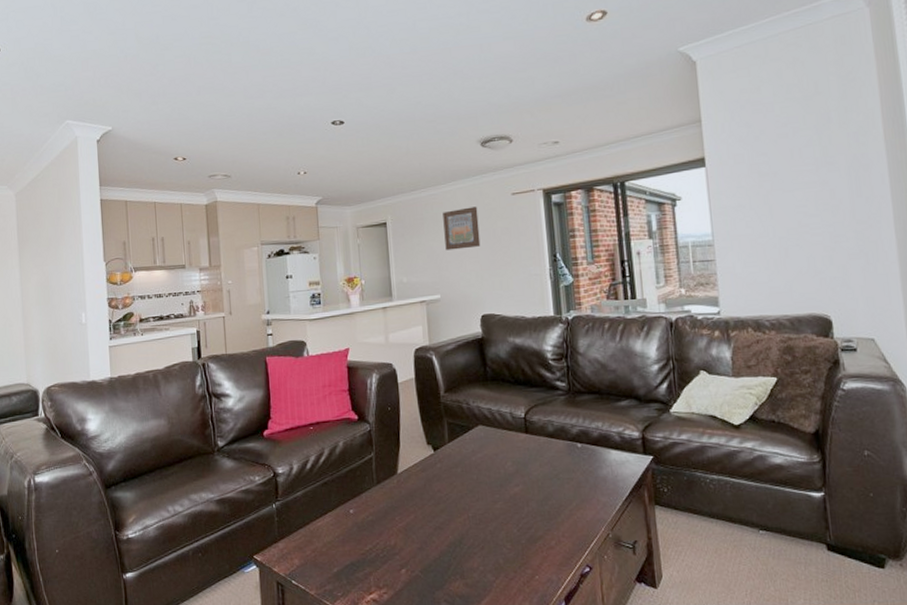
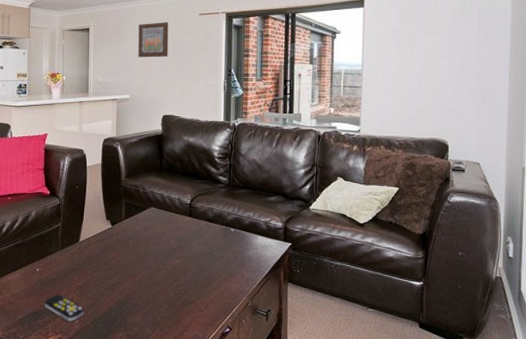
remote control: none [362,540,411,572] -> present [44,295,84,322]

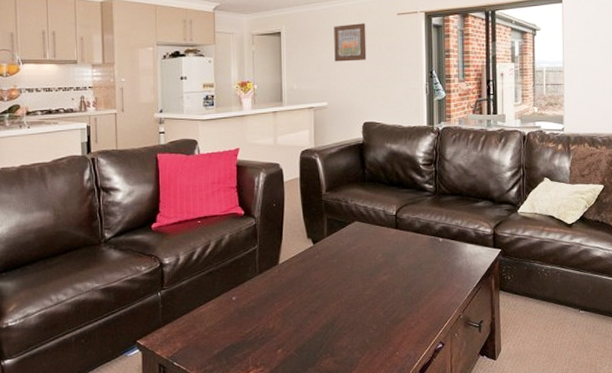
remote control: present [44,295,84,322] -> none [242,324,287,352]

